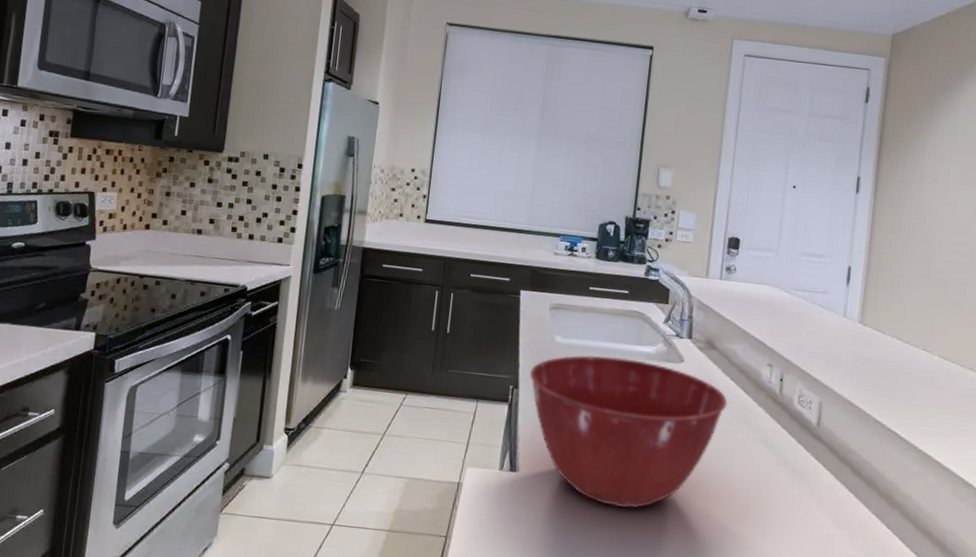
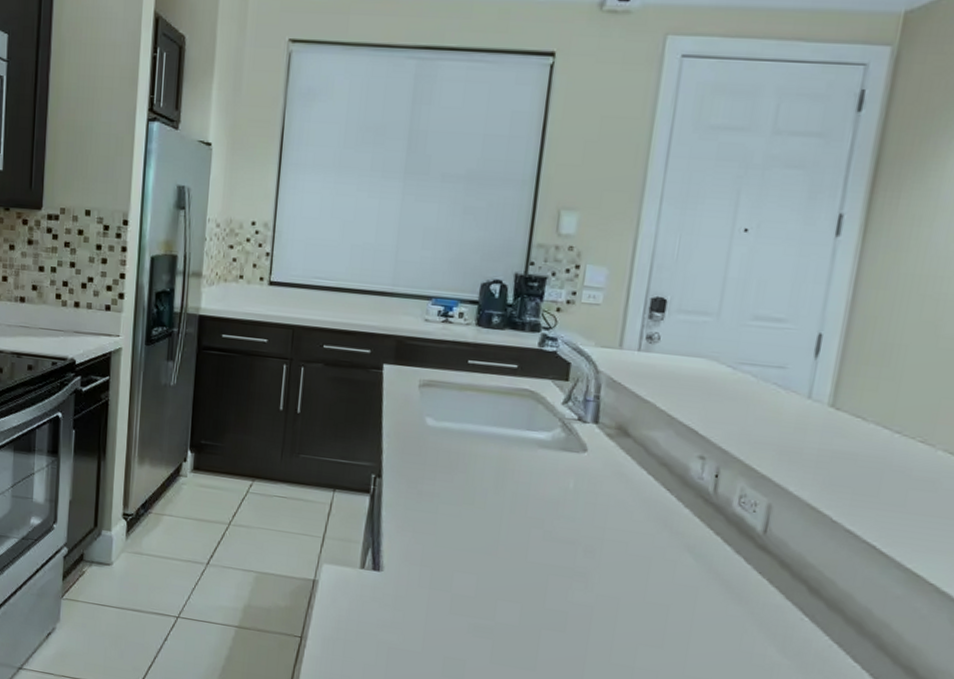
mixing bowl: present [529,355,728,509] -> none [394,441,643,619]

